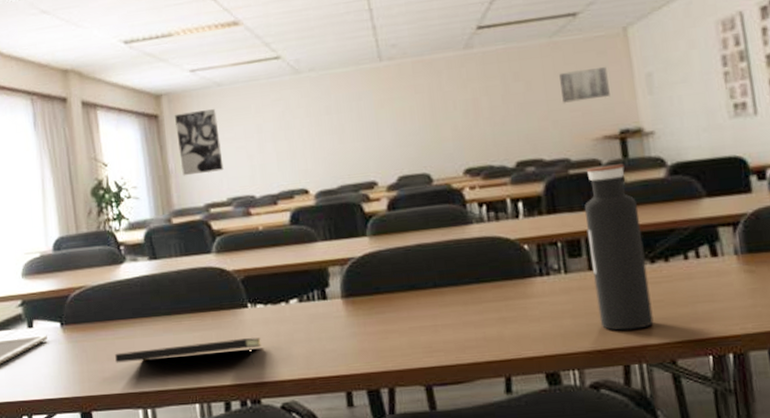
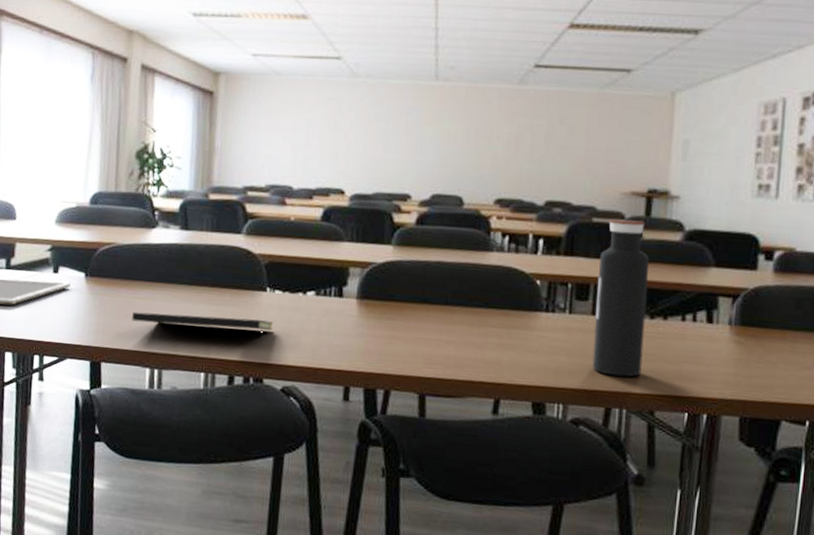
wall art: present [175,109,224,176] -> none [226,94,270,157]
wall art: present [558,66,610,104] -> none [601,124,648,156]

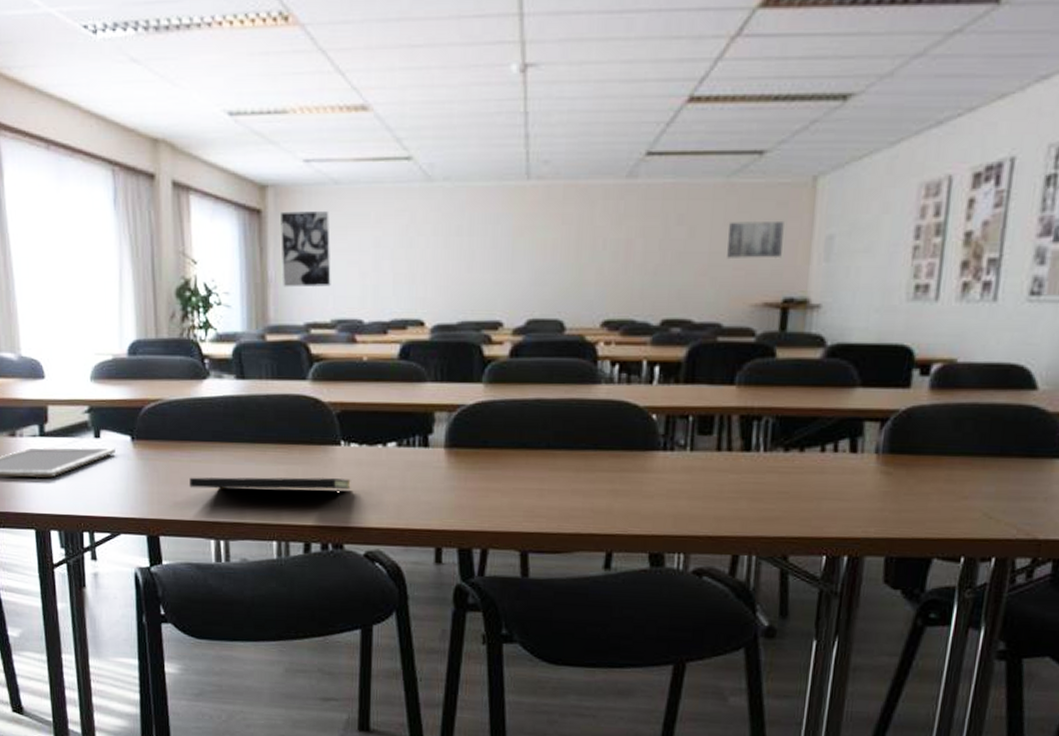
wall art: none [226,94,270,157] -> present [281,211,331,288]
water bottle: present [592,219,650,377] -> none [717,336,785,520]
wall art: none [601,124,648,156] -> present [727,220,784,260]

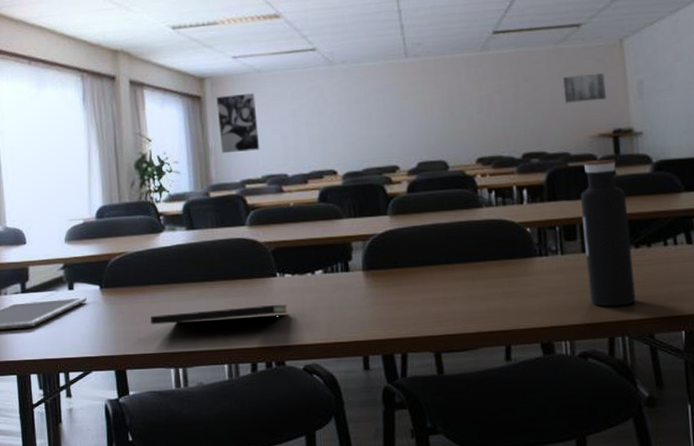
water bottle: none [717,336,785,520] -> present [580,159,636,307]

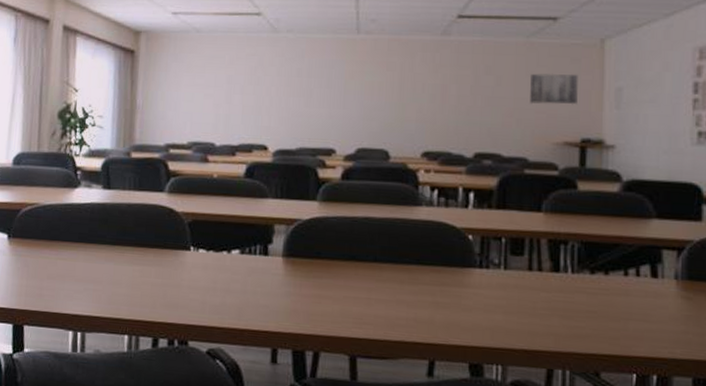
notepad: present [151,304,288,329] -> none [54,273,198,306]
wall art: present [217,93,260,154] -> none [148,52,191,115]
water bottle: present [580,159,636,307] -> none [531,170,587,336]

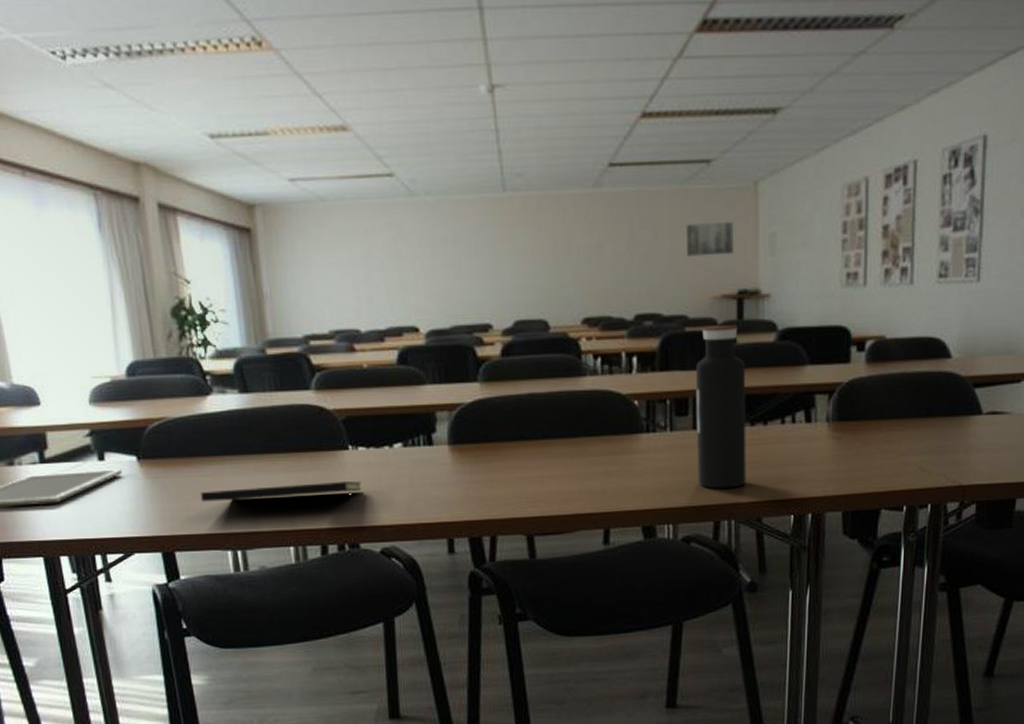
notepad: none [54,273,198,306] -> present [201,481,362,508]
water bottle: none [531,170,587,336] -> present [695,325,746,489]

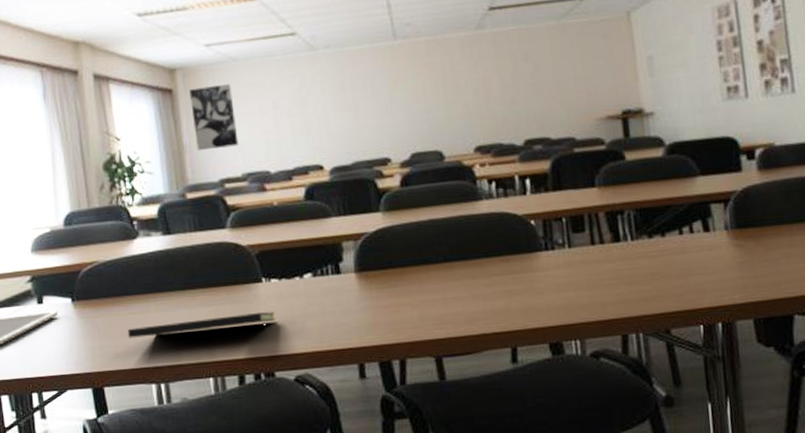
wall art: none [270,228,326,302] -> present [189,84,239,151]
wall art: present [685,221,733,258] -> none [565,49,614,85]
water bottle: present [695,325,746,489] -> none [587,143,650,302]

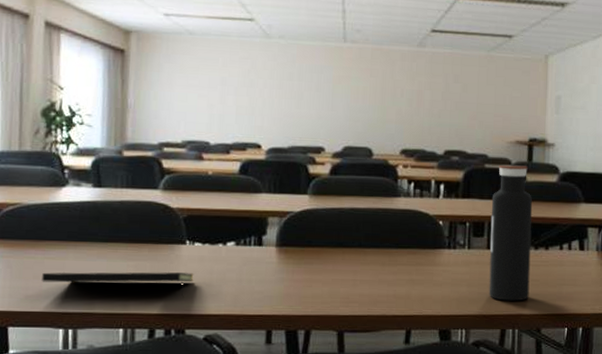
wall art: present [189,84,239,151] -> none [140,52,184,114]
water bottle: none [587,143,650,302] -> present [489,165,533,301]

